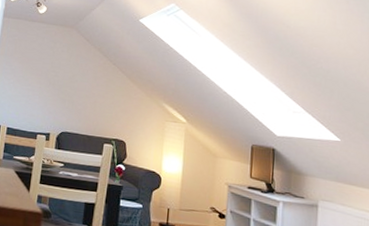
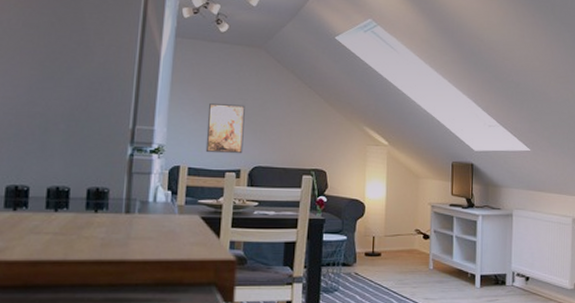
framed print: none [22,74,57,120] -> present [205,103,245,154]

